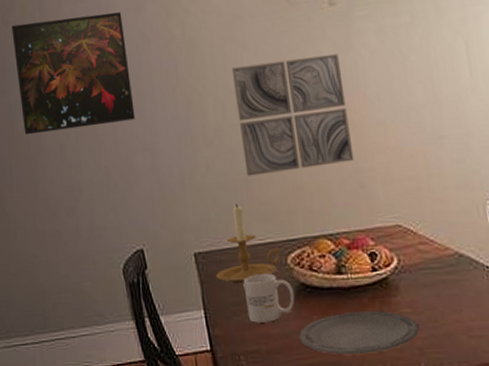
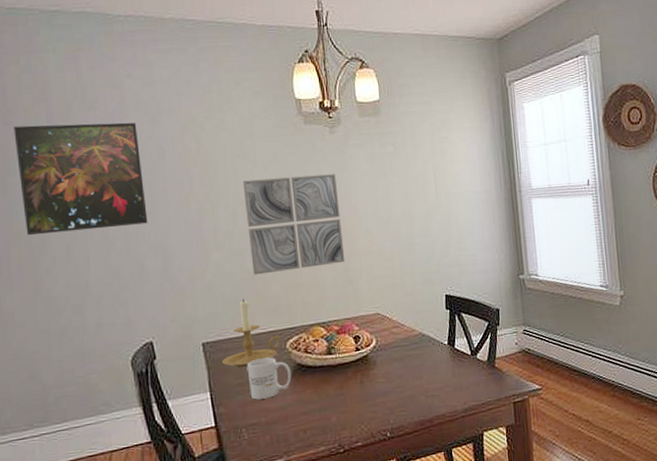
plate: present [299,310,419,355] -> none [294,382,390,420]

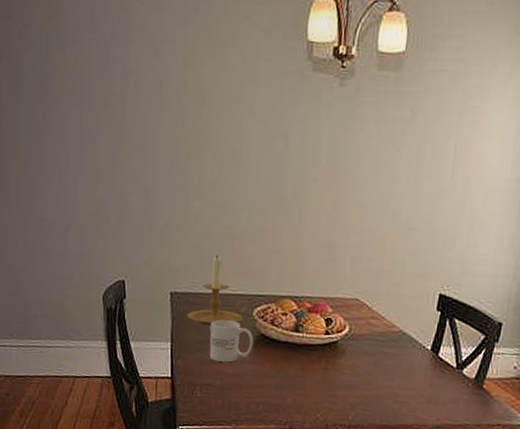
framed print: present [13,122,148,236] -> none [26,42,139,160]
wall art: present [242,174,345,275] -> none [231,128,338,236]

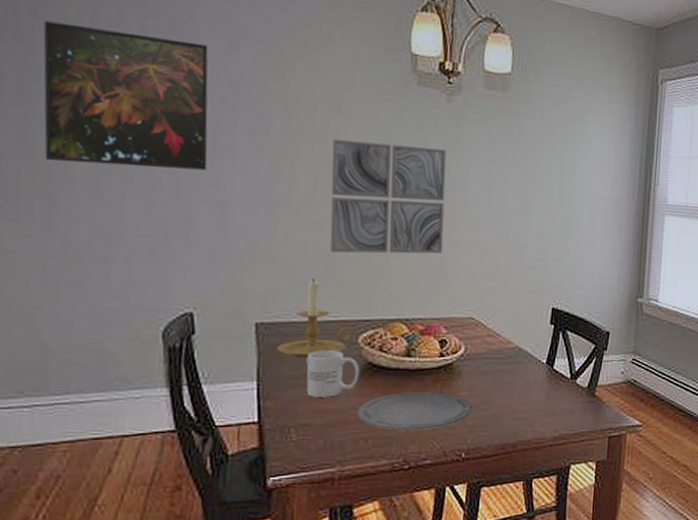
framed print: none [26,42,139,160] -> present [43,20,209,171]
wall art: none [231,128,338,236] -> present [330,139,446,254]
plate: none [250,364,354,402] -> present [357,391,471,431]

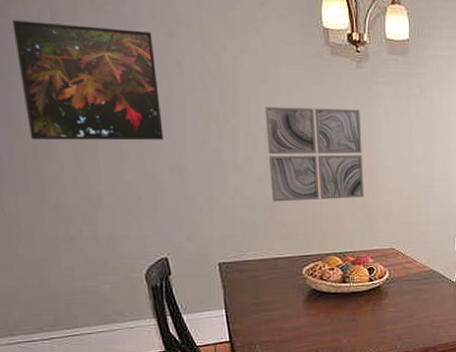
candle holder: present [276,278,351,359] -> none [237,224,296,289]
mug: present [306,350,360,397] -> none [262,281,306,319]
plate: present [357,391,471,431] -> none [307,309,398,342]

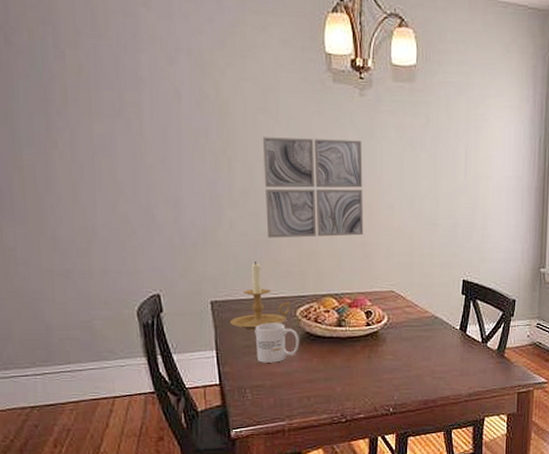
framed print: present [12,20,164,141] -> none [16,48,160,172]
candle holder: none [237,224,296,289] -> present [229,261,290,330]
mug: none [262,281,306,319] -> present [255,323,299,363]

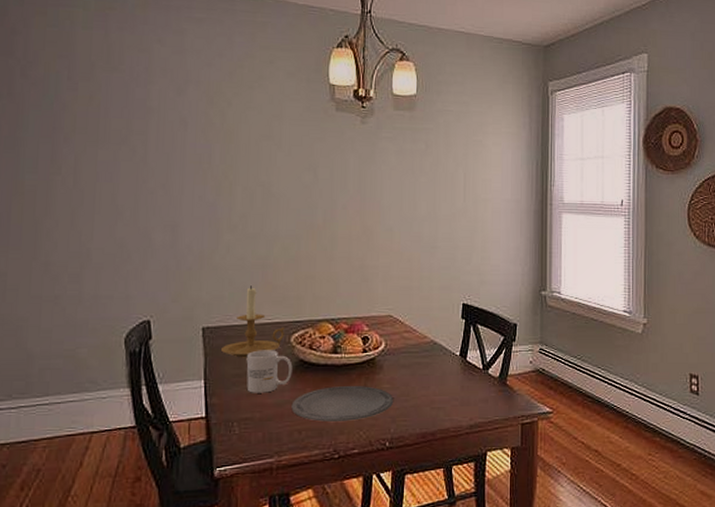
wall art: present [262,137,364,238] -> none [264,162,363,262]
plate: none [300,356,396,390] -> present [291,385,393,423]

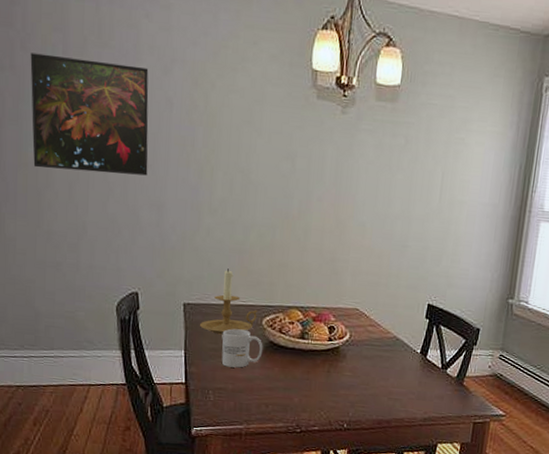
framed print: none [30,80,161,197] -> present [30,53,149,176]
plate: present [291,385,393,423] -> none [260,368,354,402]

